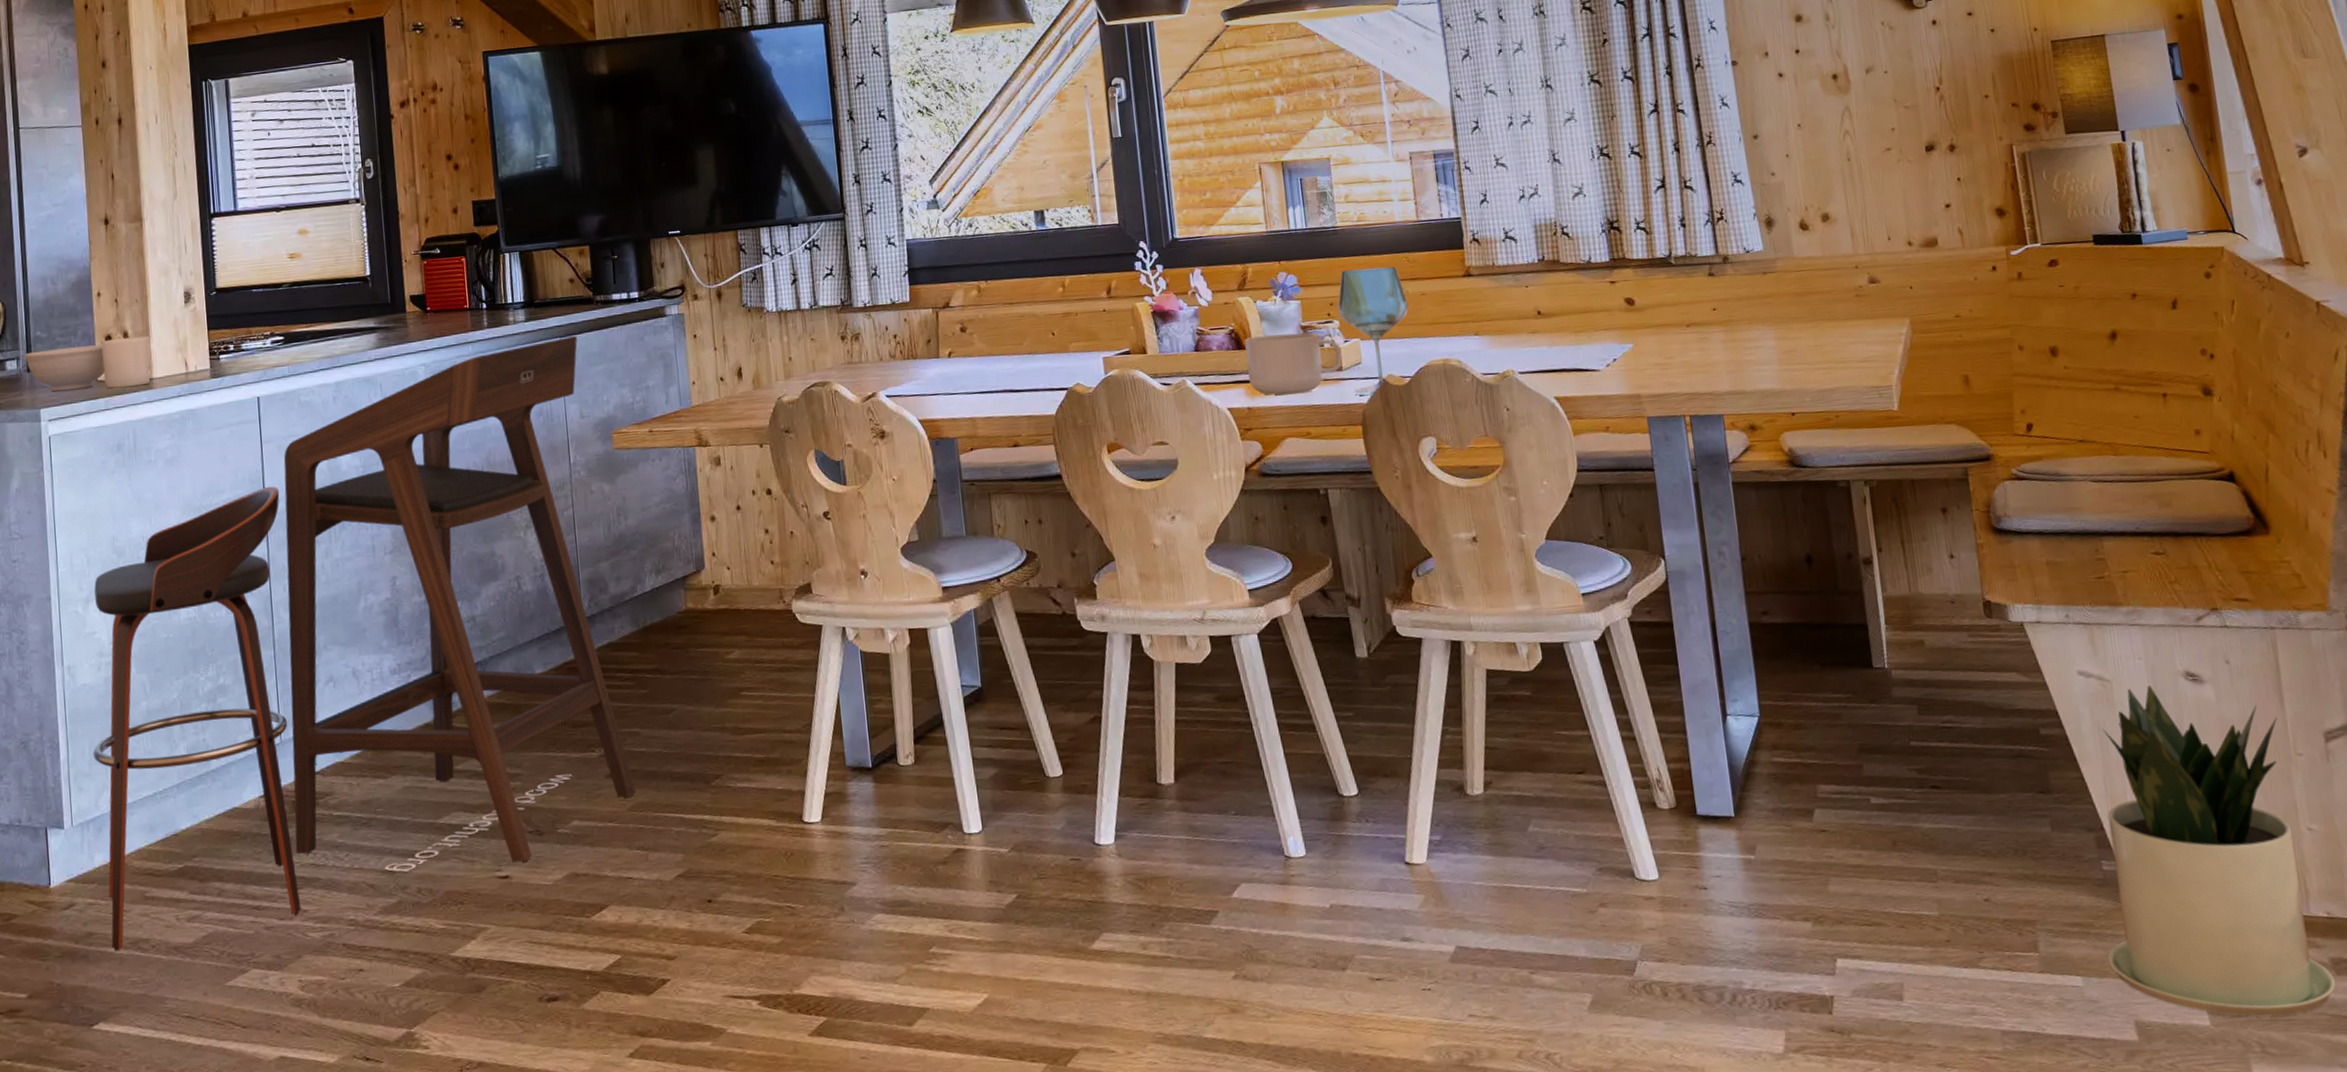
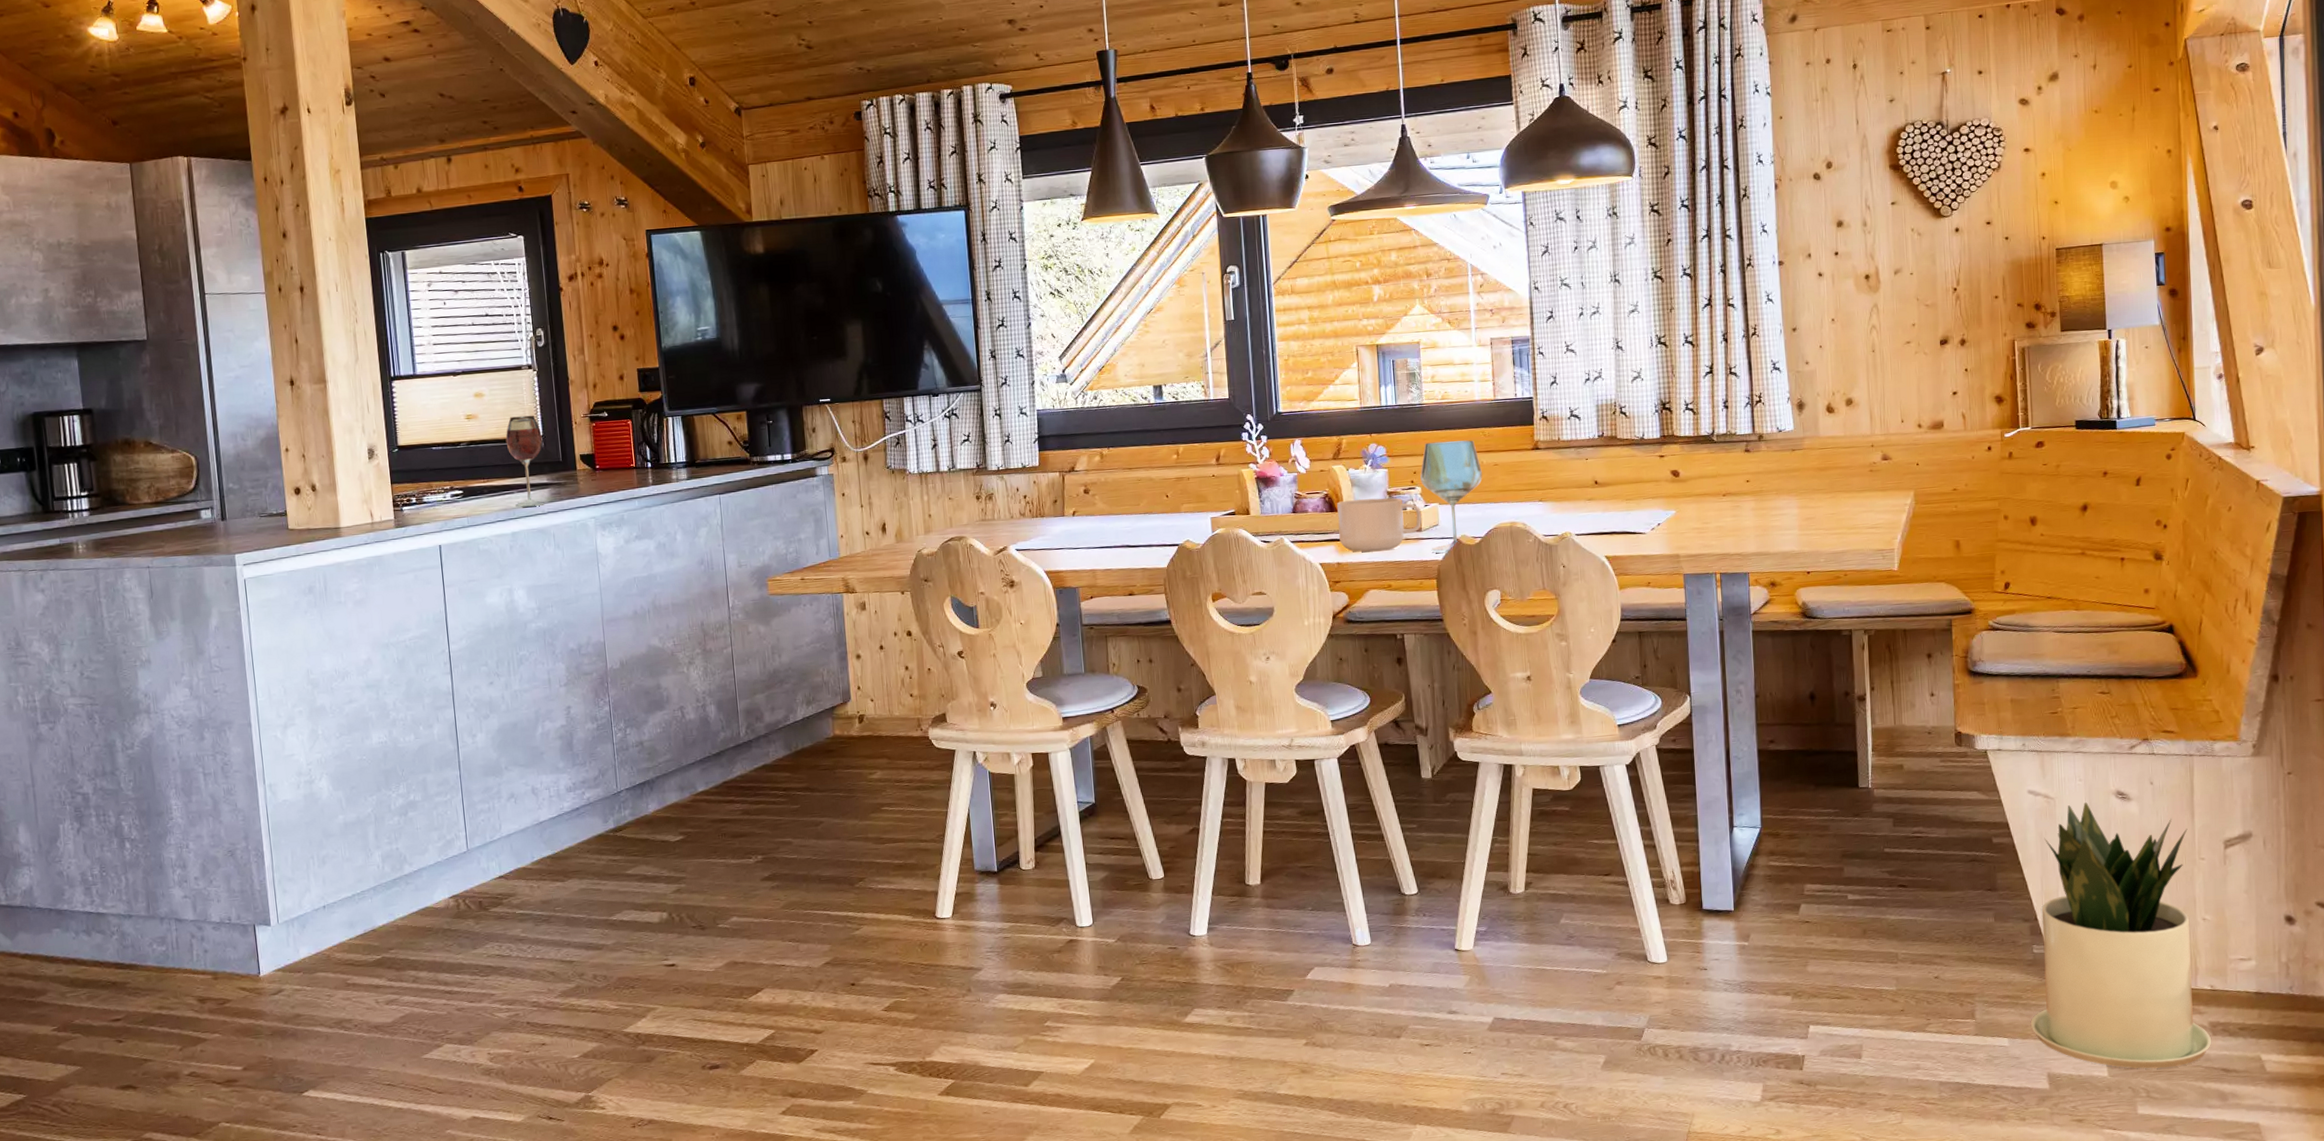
bowl: present [23,345,105,392] -> none [217,496,295,539]
bar stool: present [92,486,302,950] -> none [291,625,489,1029]
mug: present [101,335,151,389] -> none [290,488,339,537]
bar stool: present [283,336,636,872] -> none [465,493,788,961]
wineglass: none [330,253,372,355] -> present [505,415,545,508]

